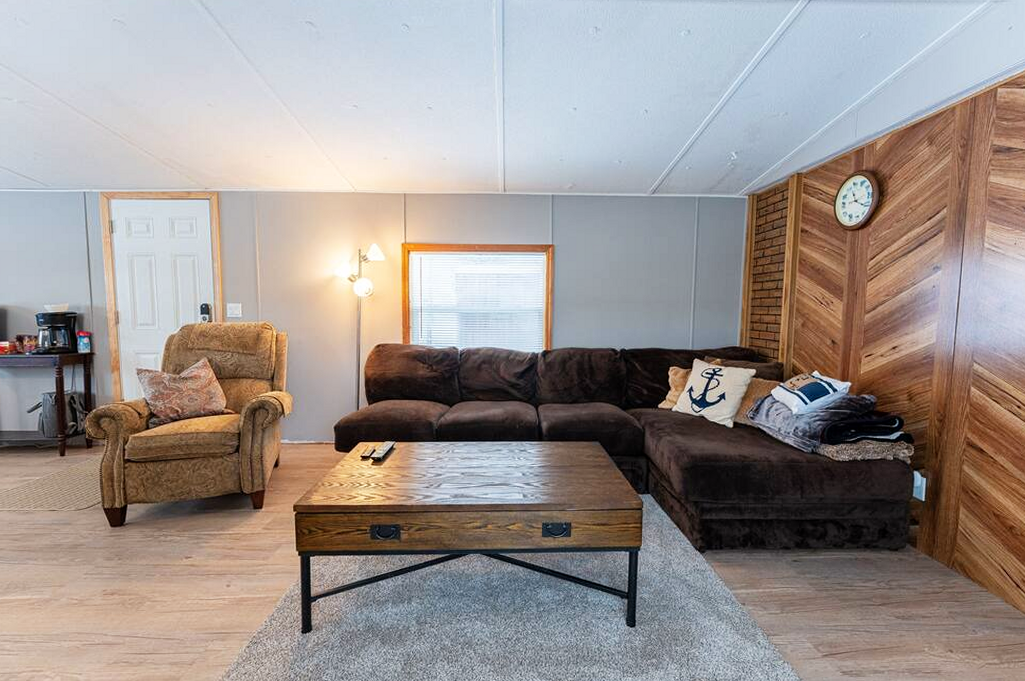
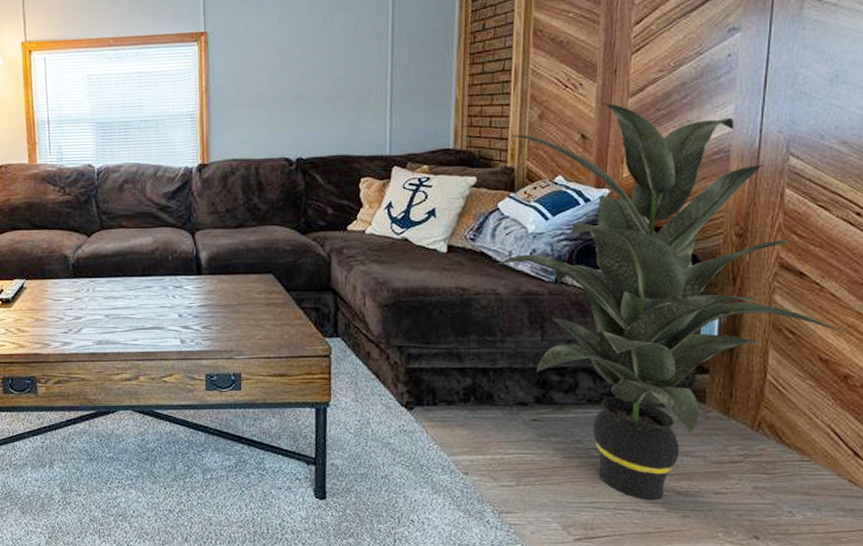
indoor plant: none [768,316,1015,624] -> present [494,102,852,501]

